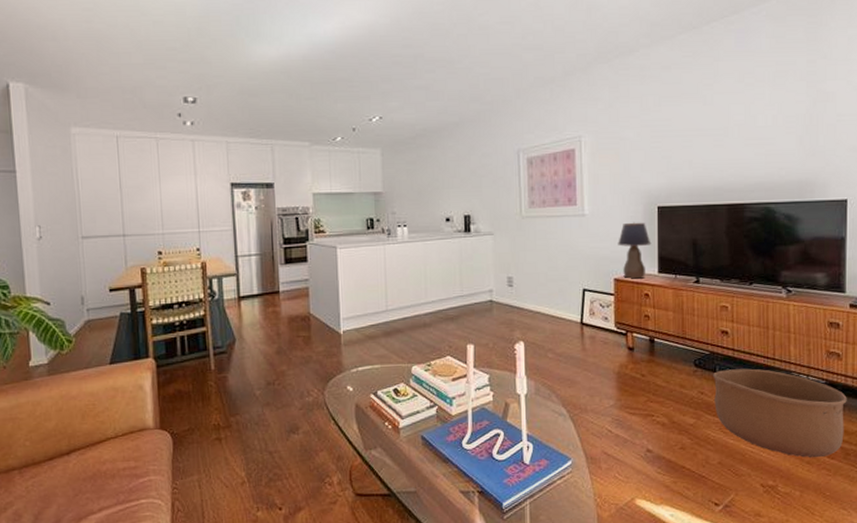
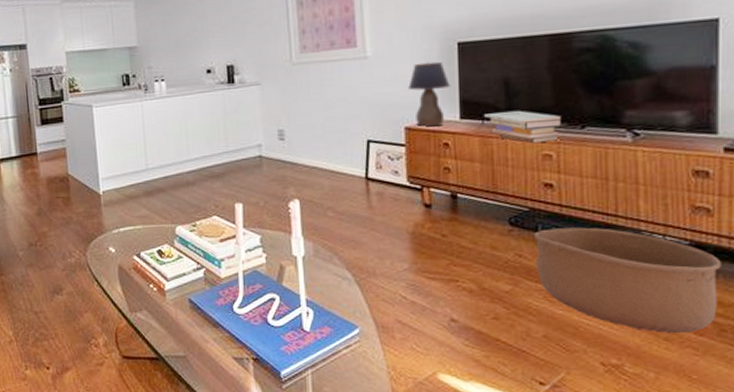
books: none [677,267,735,297] -> present [485,110,561,144]

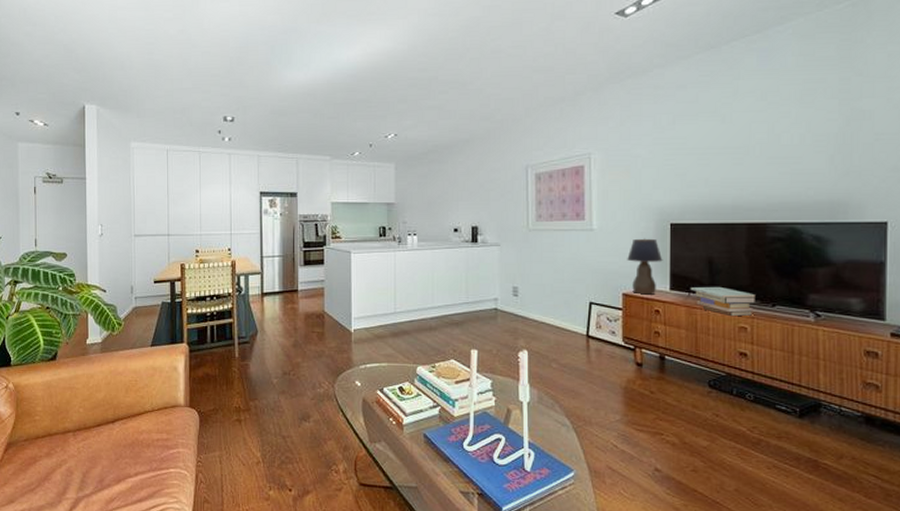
basket: present [534,227,721,334] -> none [730,393,888,496]

